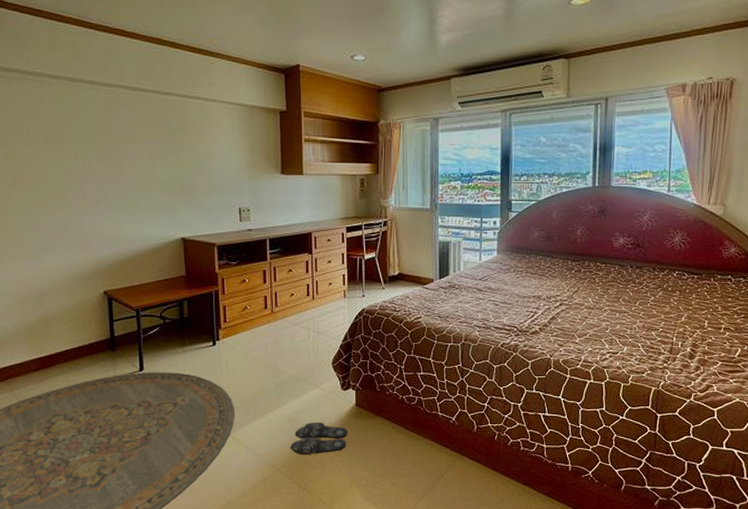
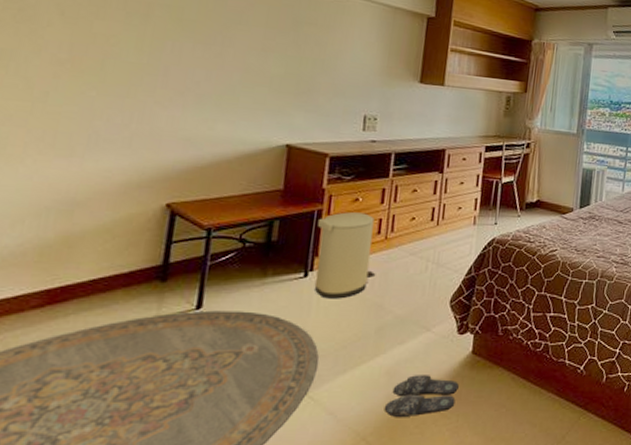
pedal bin: none [216,292,268,362] -> present [314,212,376,299]

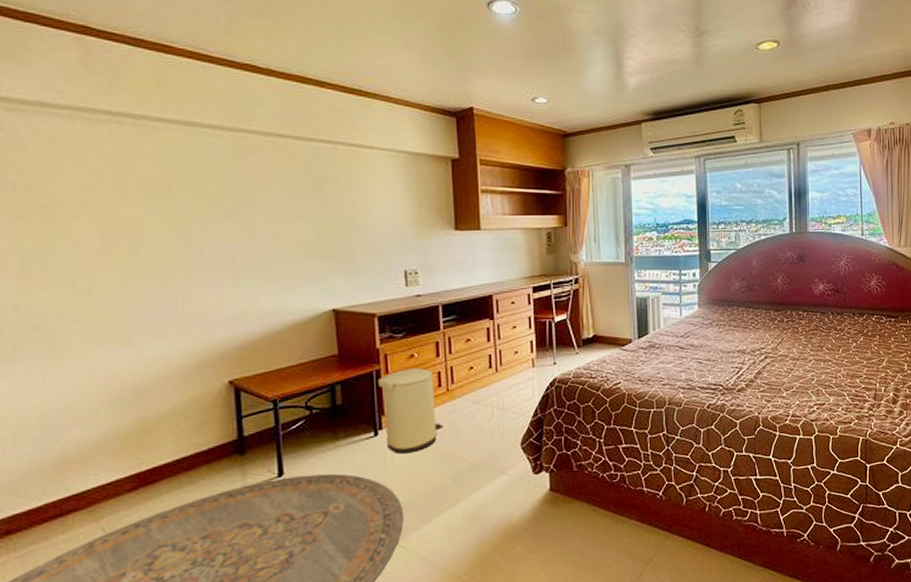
slippers: present [384,375,459,418] -> none [473,515,542,557]

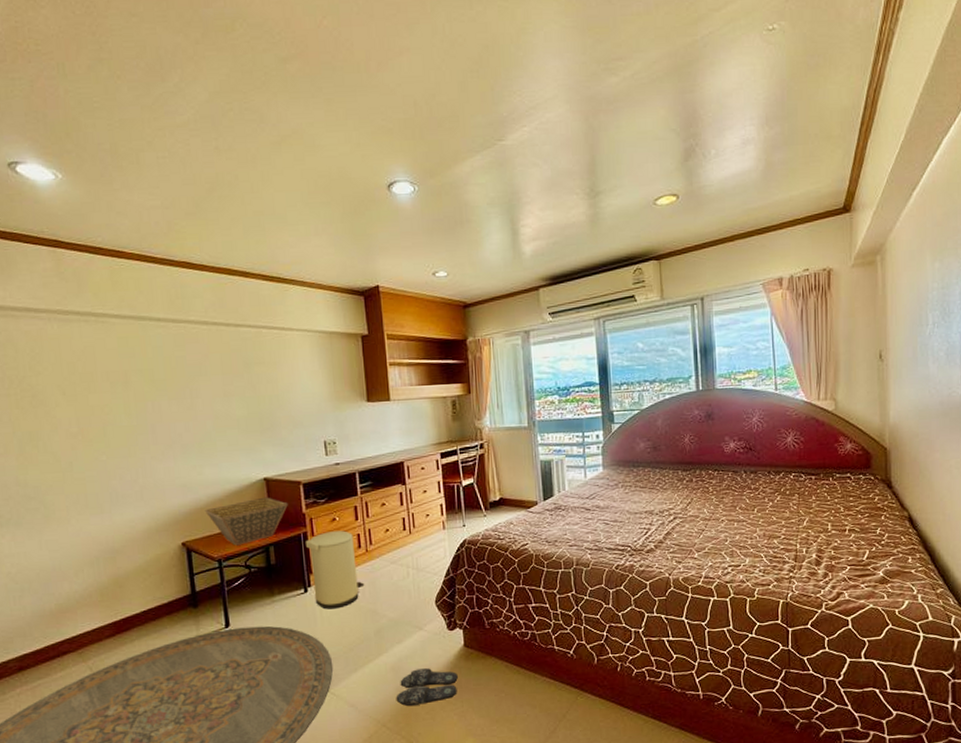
basket: none [259,330,360,384] -> present [204,497,288,546]
slippers: none [473,515,542,557] -> present [396,668,458,707]

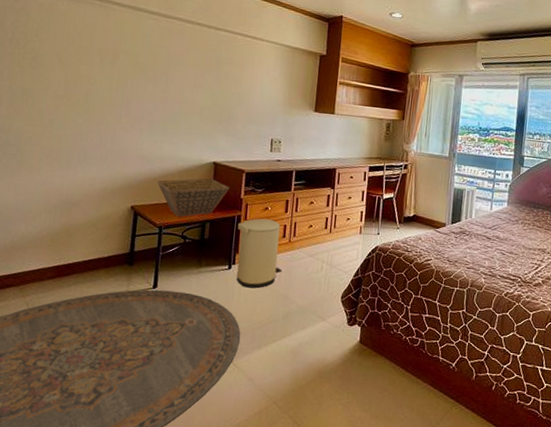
slippers: present [396,668,458,707] -> none [290,356,349,390]

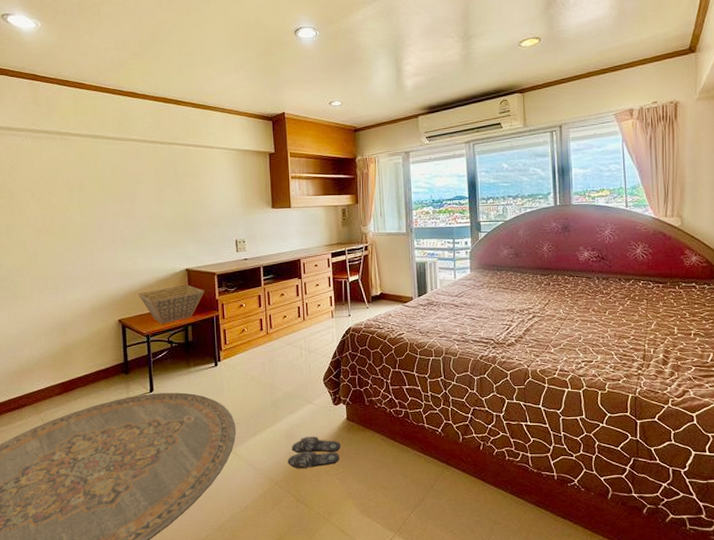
pedal bin: present [236,218,282,289] -> none [217,315,265,381]
slippers: none [290,356,349,390] -> present [287,437,341,469]

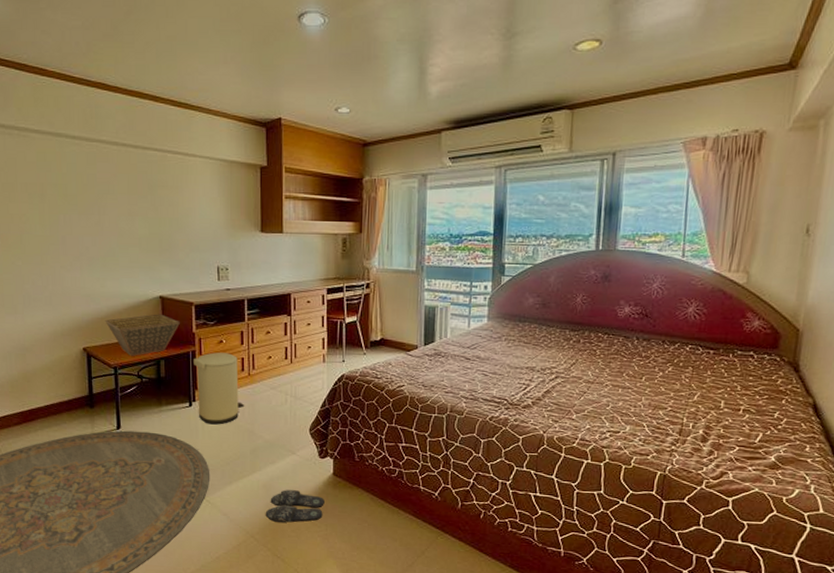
pedal bin: none [217,315,265,381] -> present [193,352,245,425]

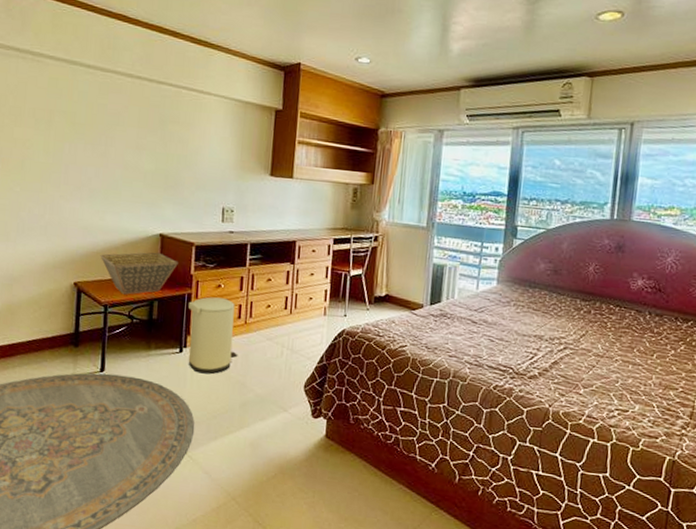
slippers: present [265,490,325,523] -> none [249,450,314,486]

